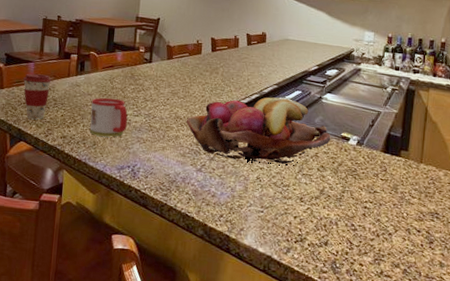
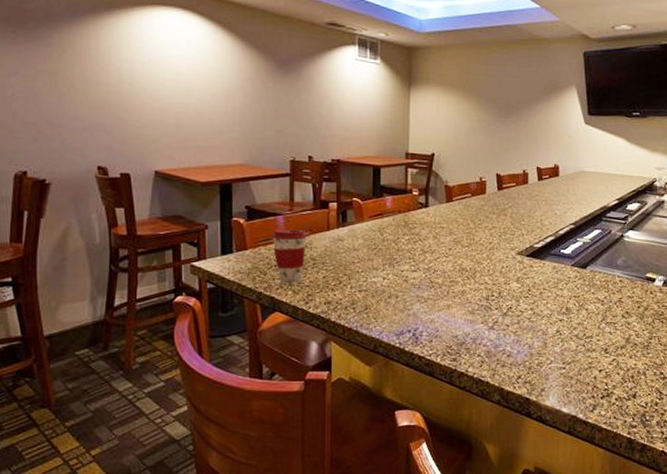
mug: present [89,98,128,137] -> none [359,252,405,298]
fruit basket: present [186,97,331,165] -> none [472,239,635,314]

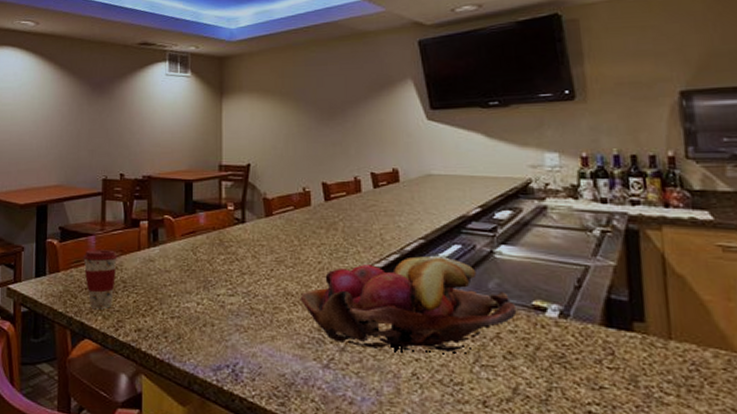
fruit basket: none [472,239,635,314] -> present [299,256,517,353]

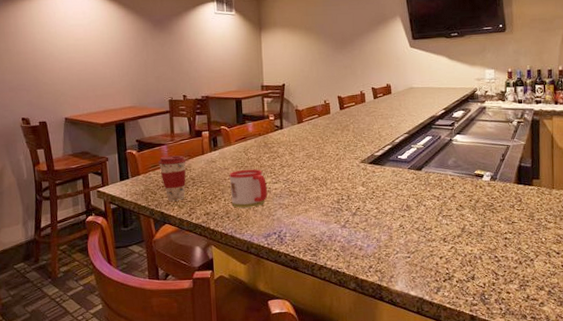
mug: none [171,274,221,326] -> present [230,169,268,208]
fruit basket: present [299,256,517,353] -> none [324,145,466,212]

